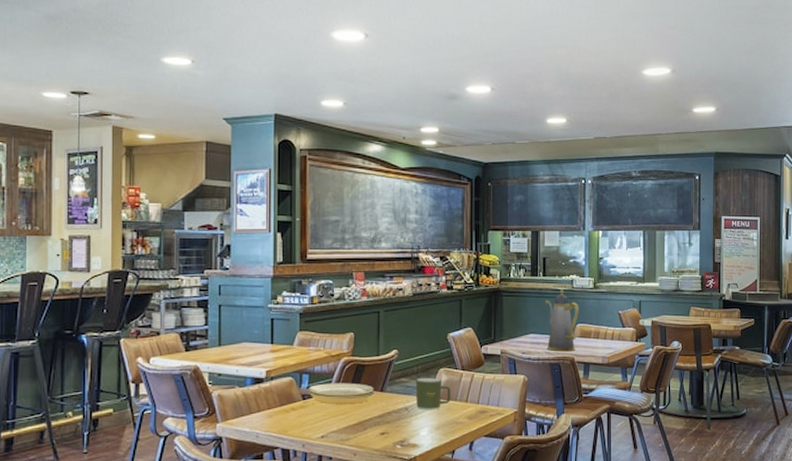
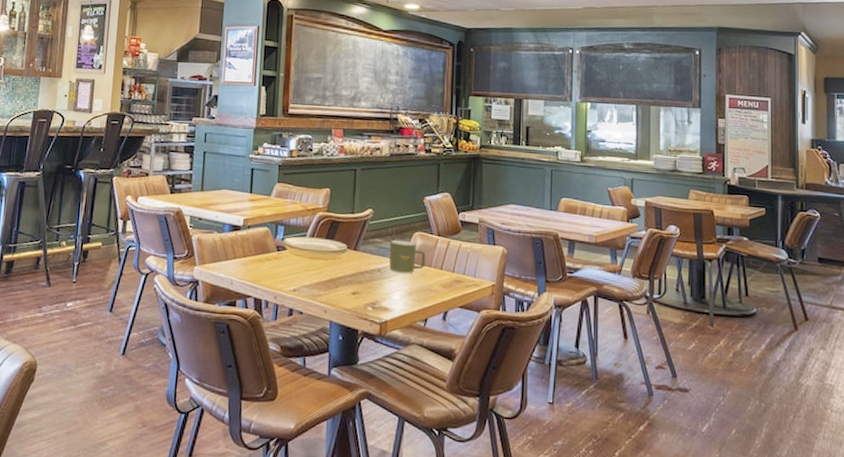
coffee pot: present [544,288,579,351] -> none [527,159,564,226]

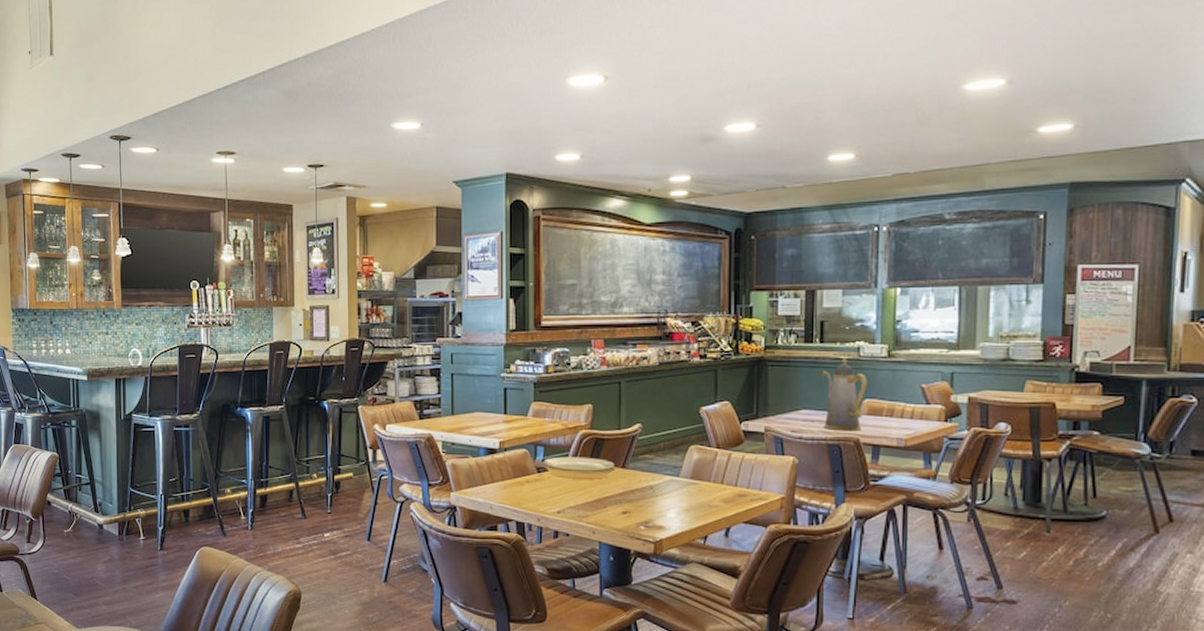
mug: present [389,239,426,274] -> none [661,454,704,491]
coffee pot: none [527,159,564,226] -> present [821,357,868,430]

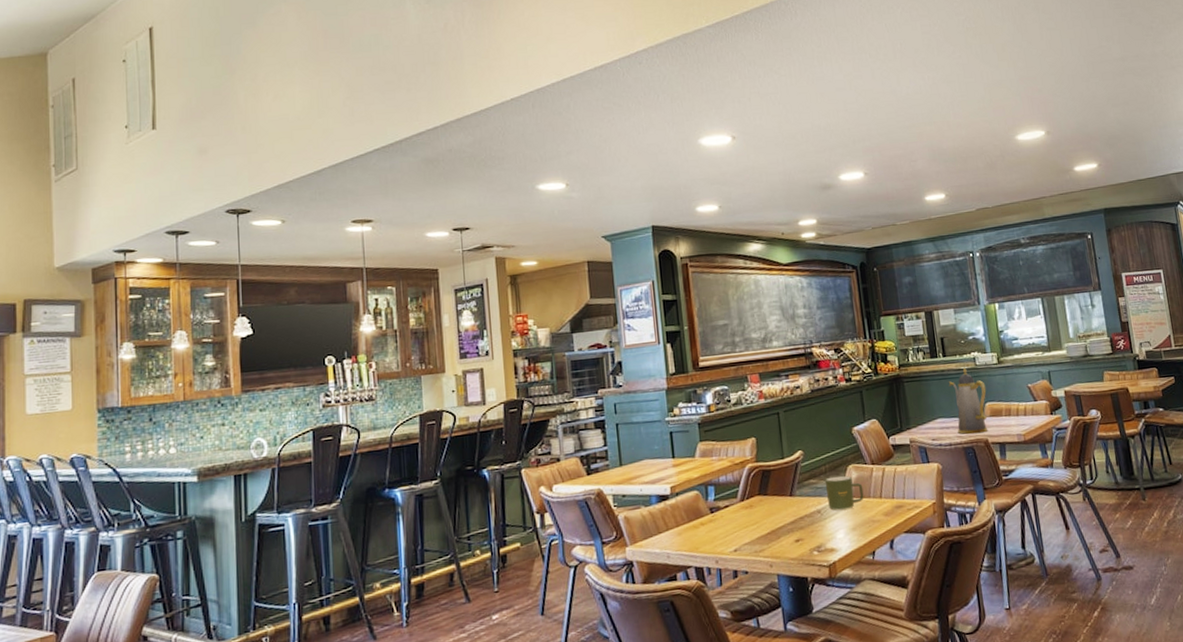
plate: present [543,456,616,479] -> none [715,490,785,515]
mug: none [661,454,704,491] -> present [824,476,864,511]

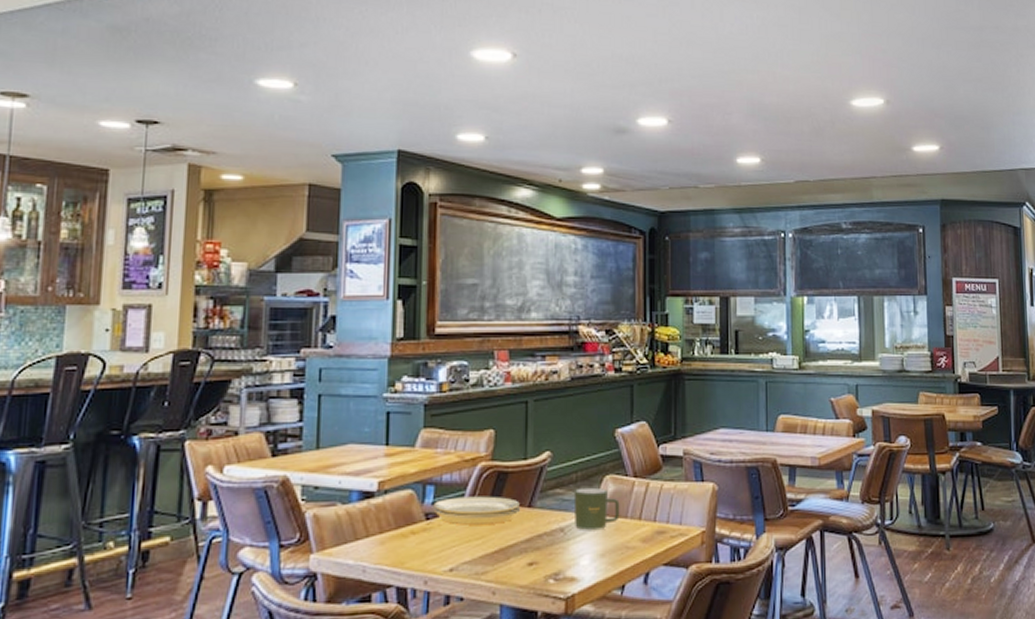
plate: none [715,490,785,515] -> present [433,496,521,525]
coffee pot: present [948,367,988,434] -> none [737,369,782,451]

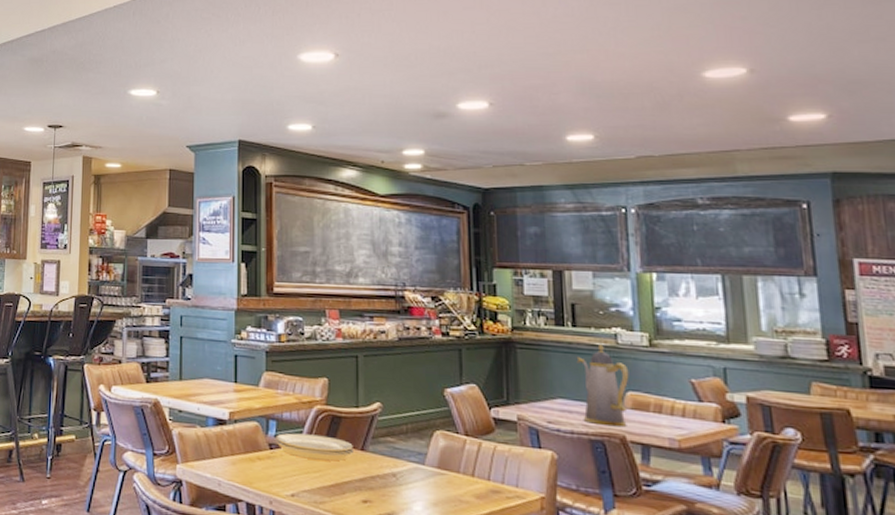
mug: present [573,487,620,532] -> none [404,439,452,481]
coffee pot: none [737,369,782,451] -> present [576,343,629,426]

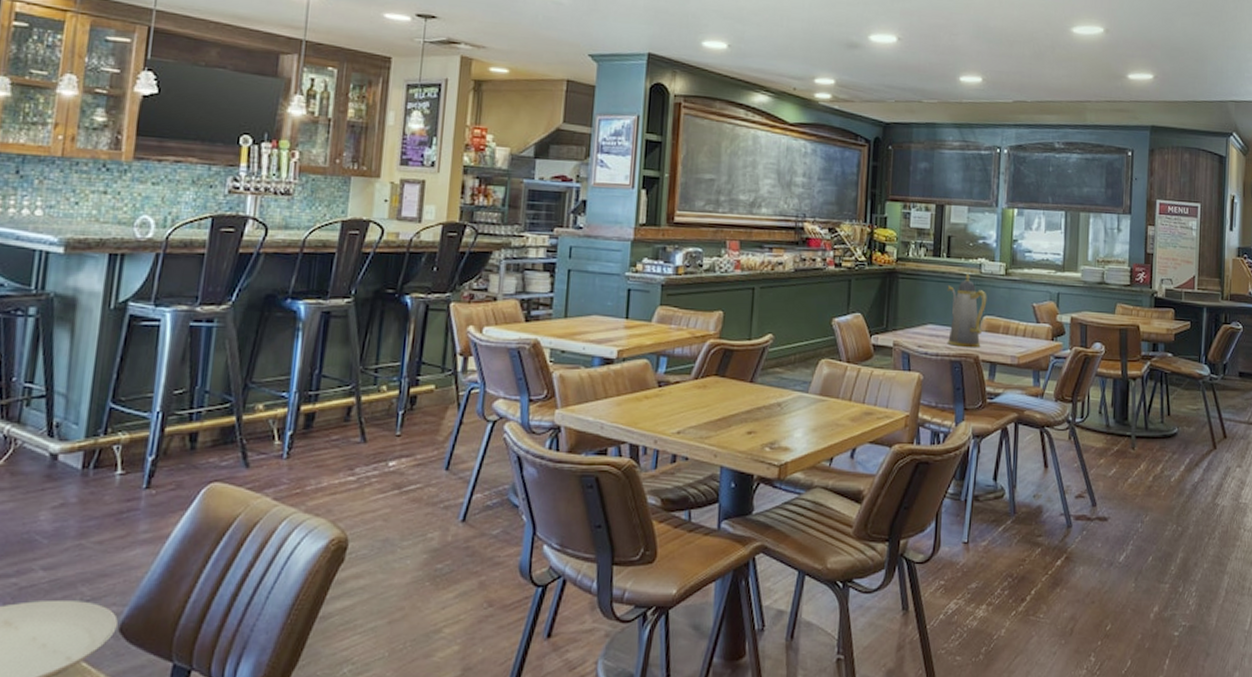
plate: present [276,433,355,461] -> none [665,369,744,395]

